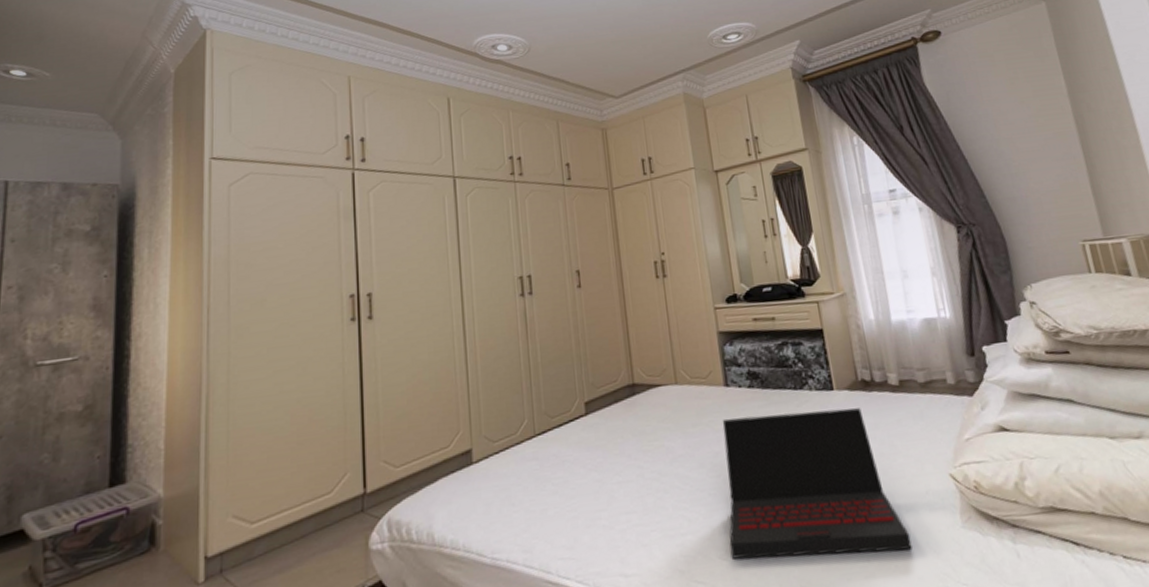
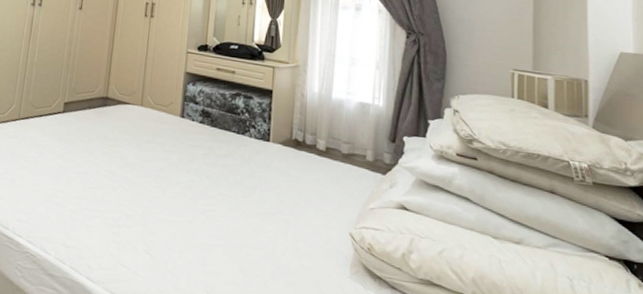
laptop: present [722,408,912,559] -> none [154,143,304,285]

